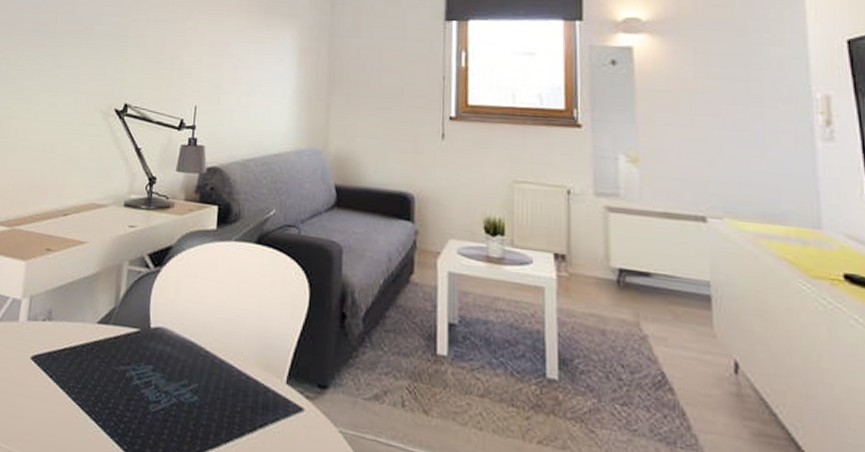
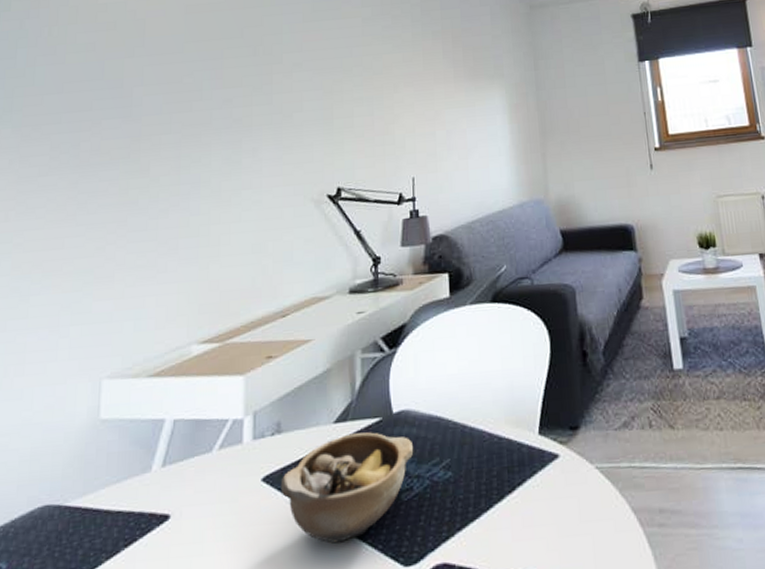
bowl: none [45,336,166,433] -> present [280,432,414,544]

